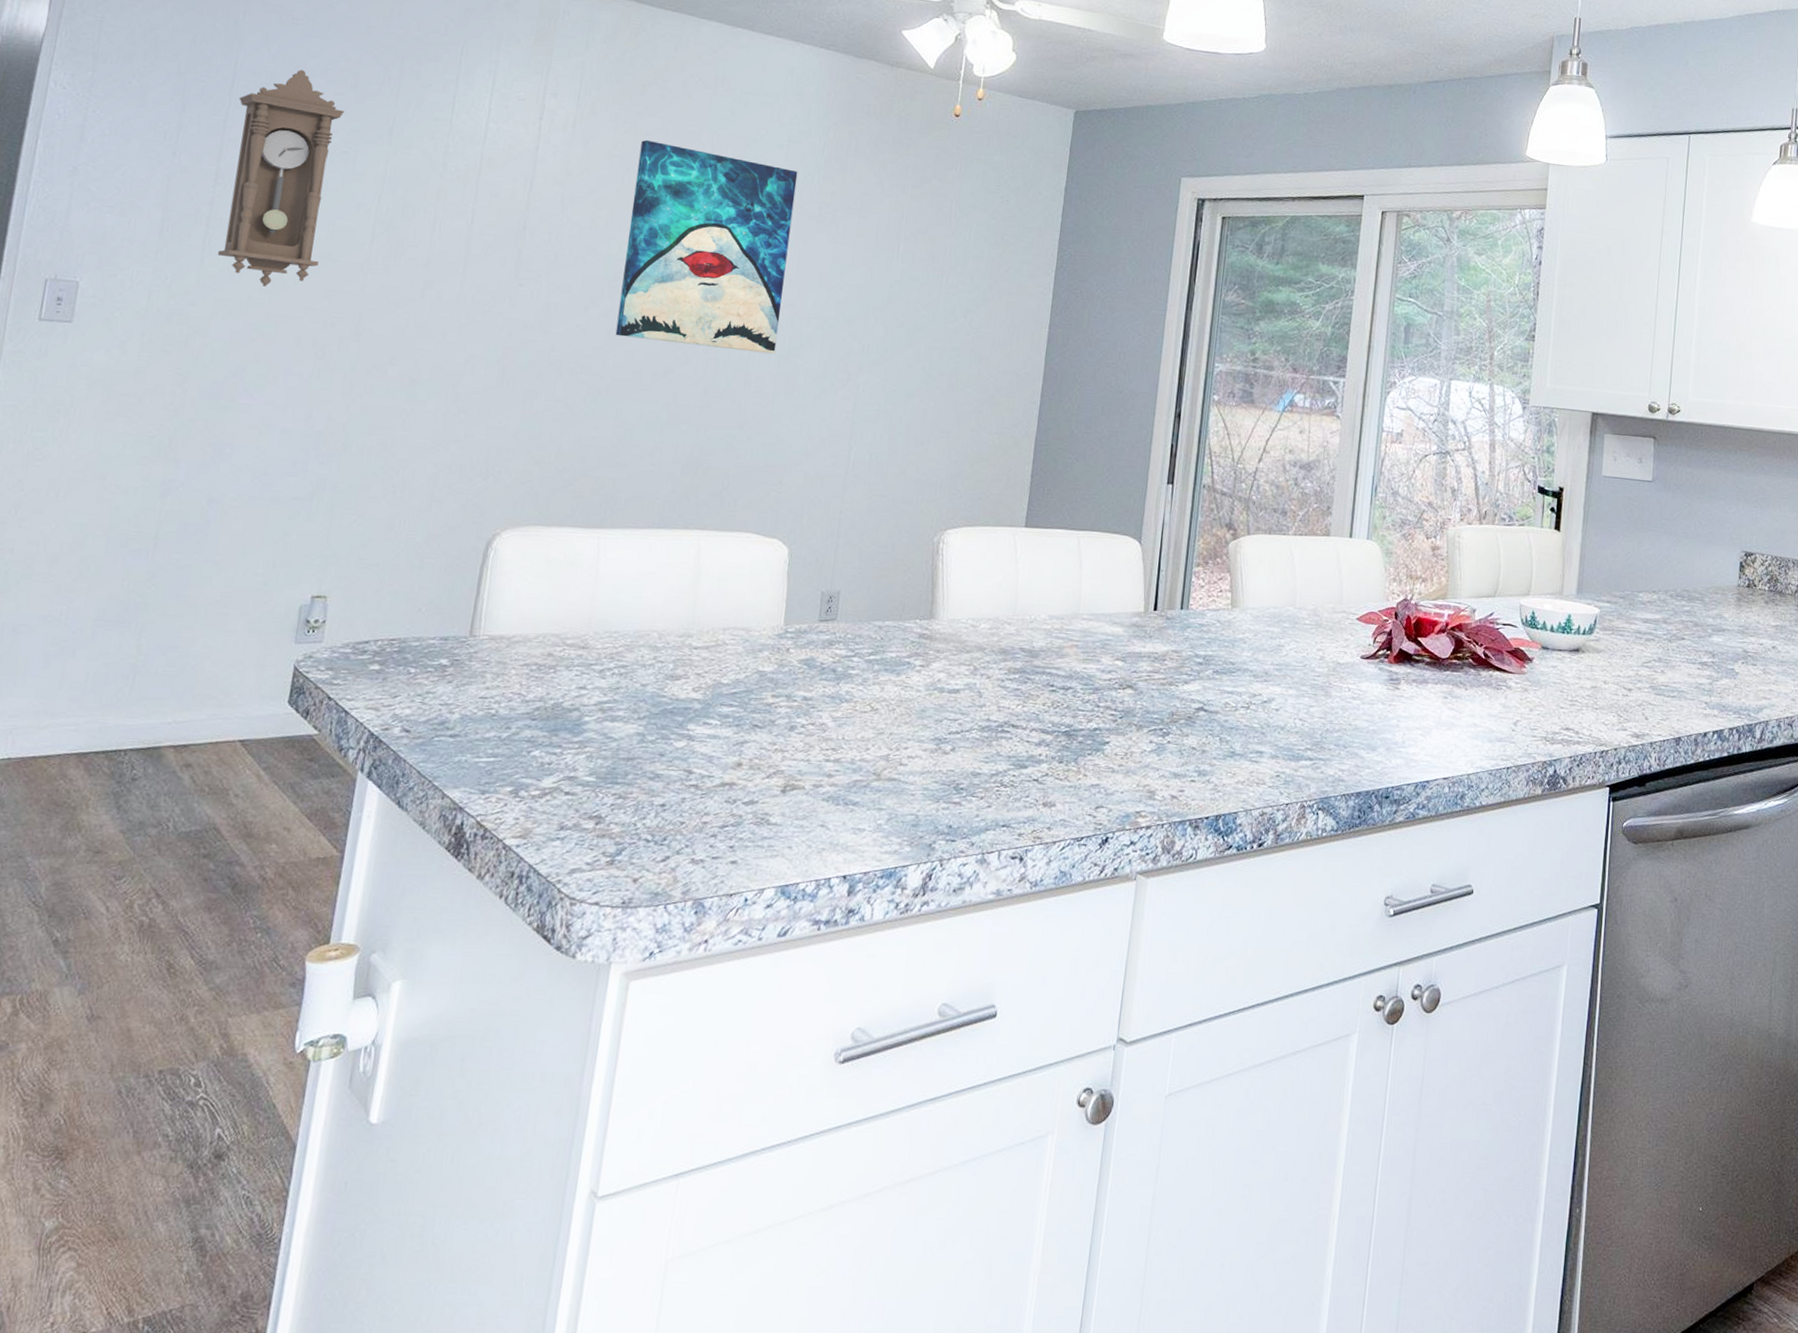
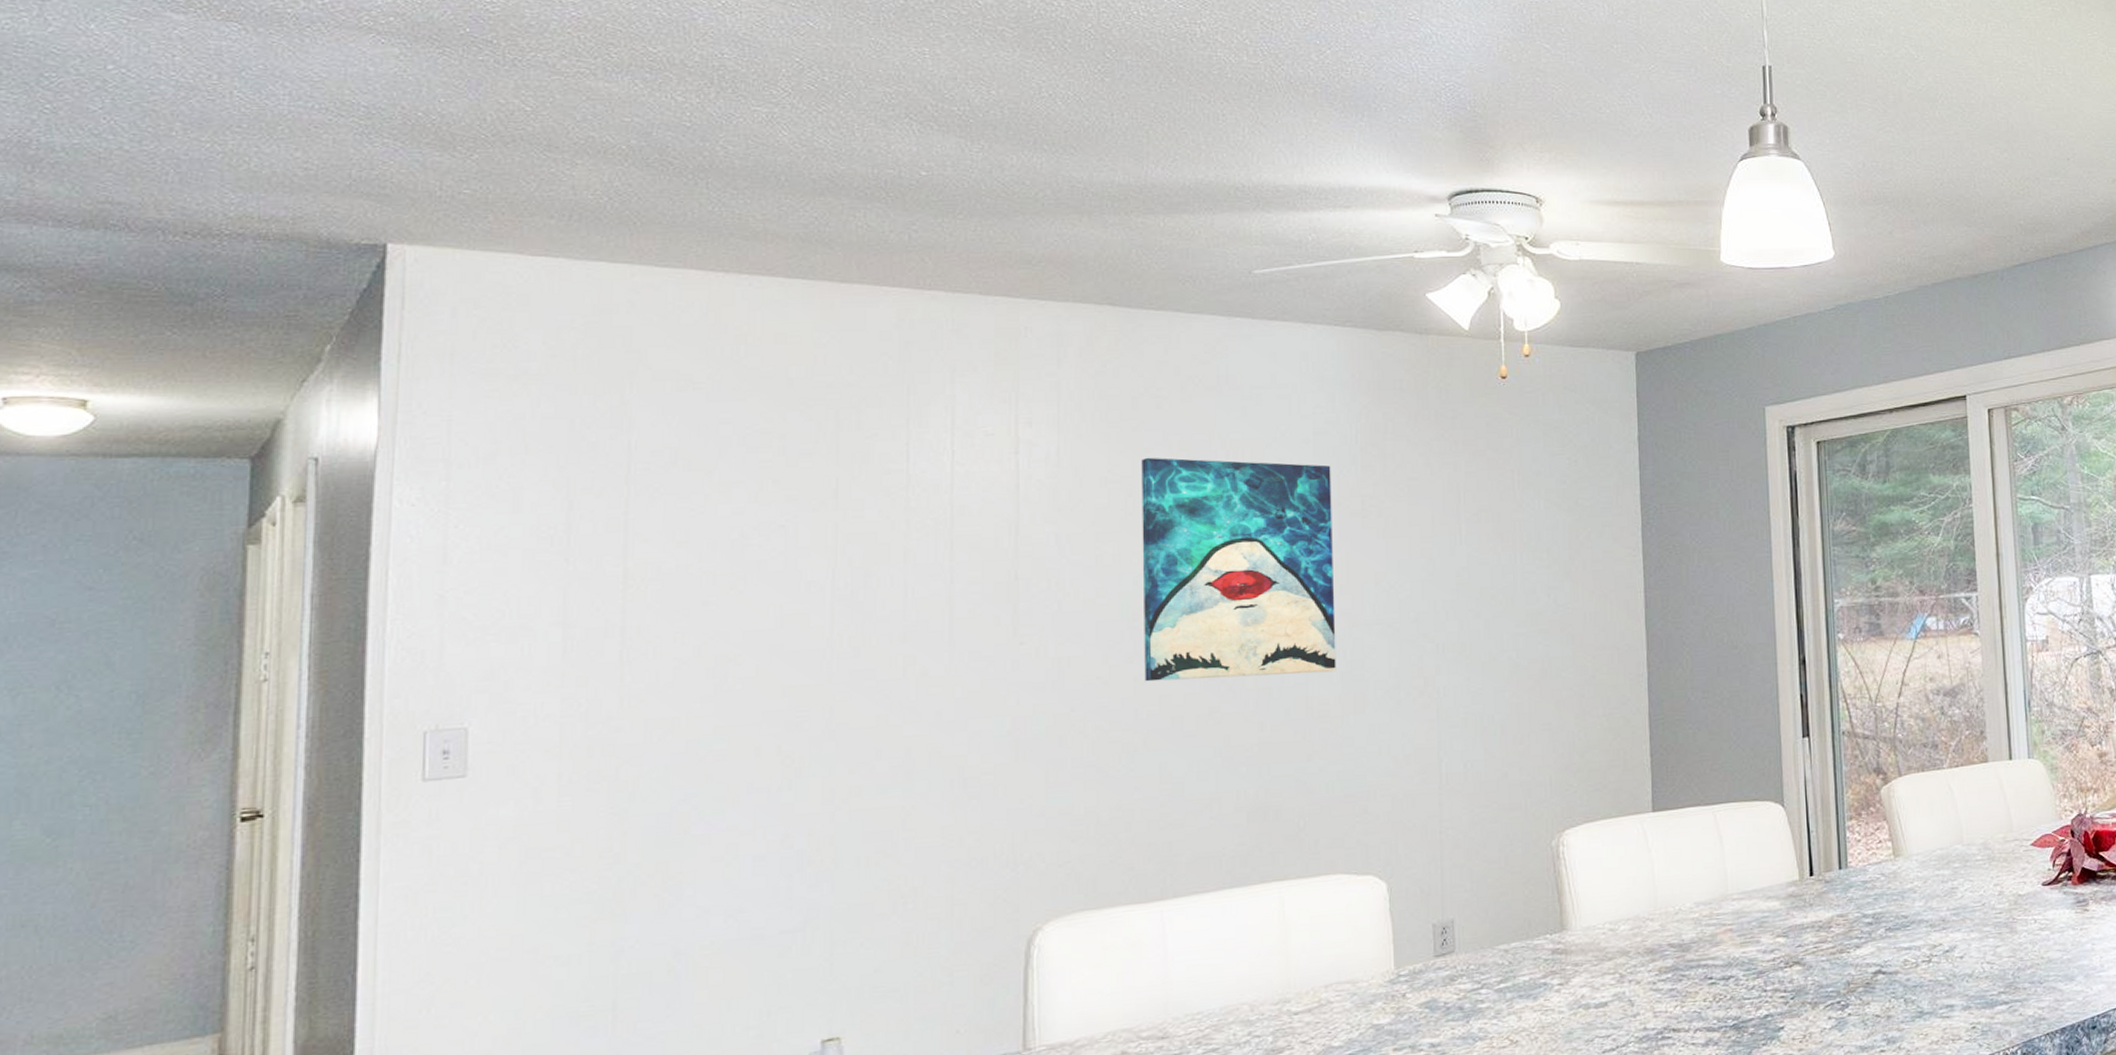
pendulum clock: present [217,70,344,287] -> none [639,441,774,696]

